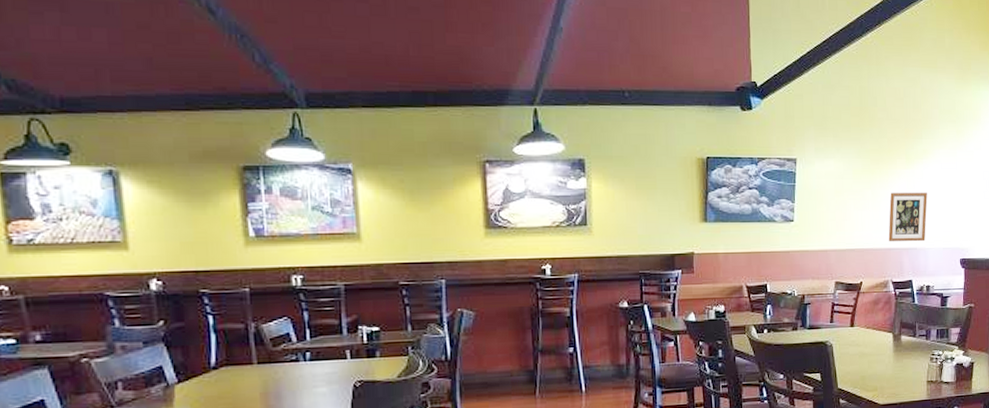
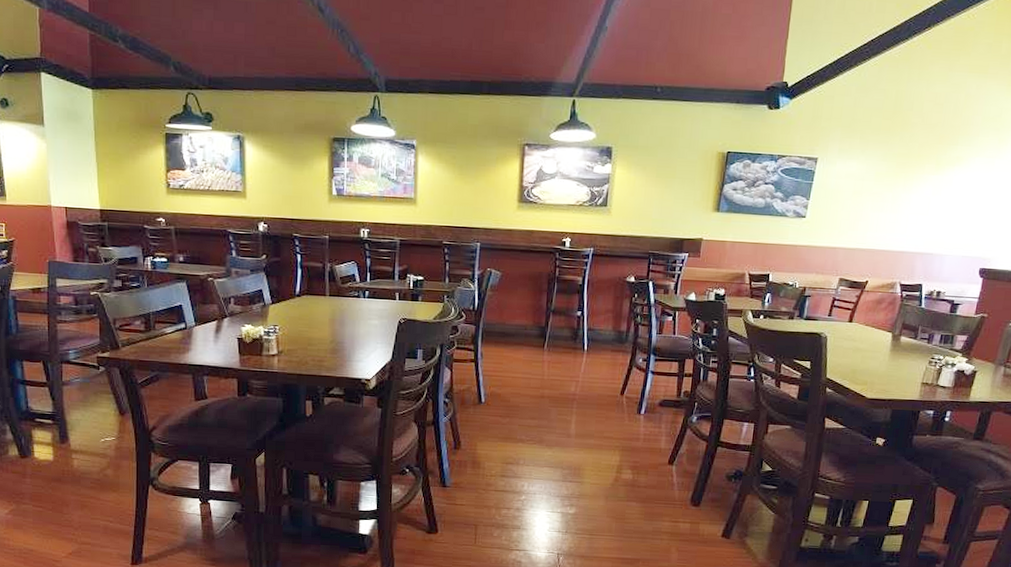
wall art: present [888,193,928,242] -> none [903,197,954,248]

